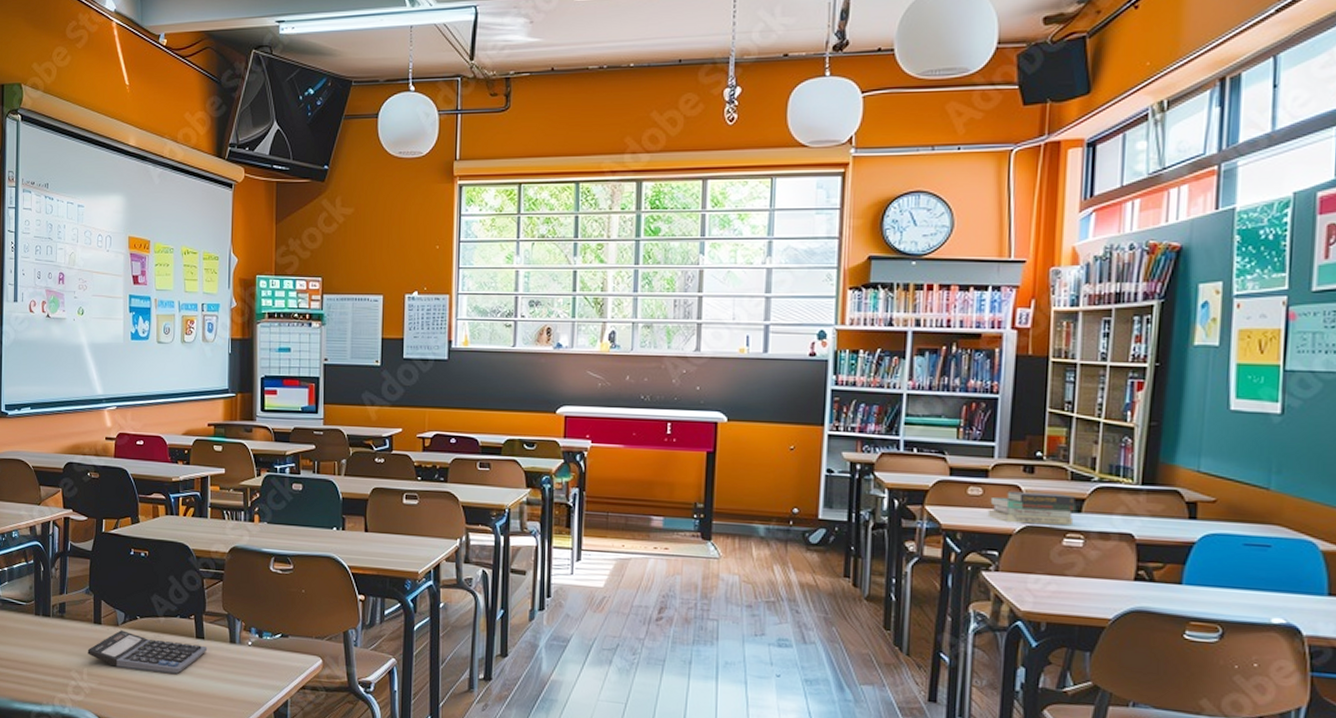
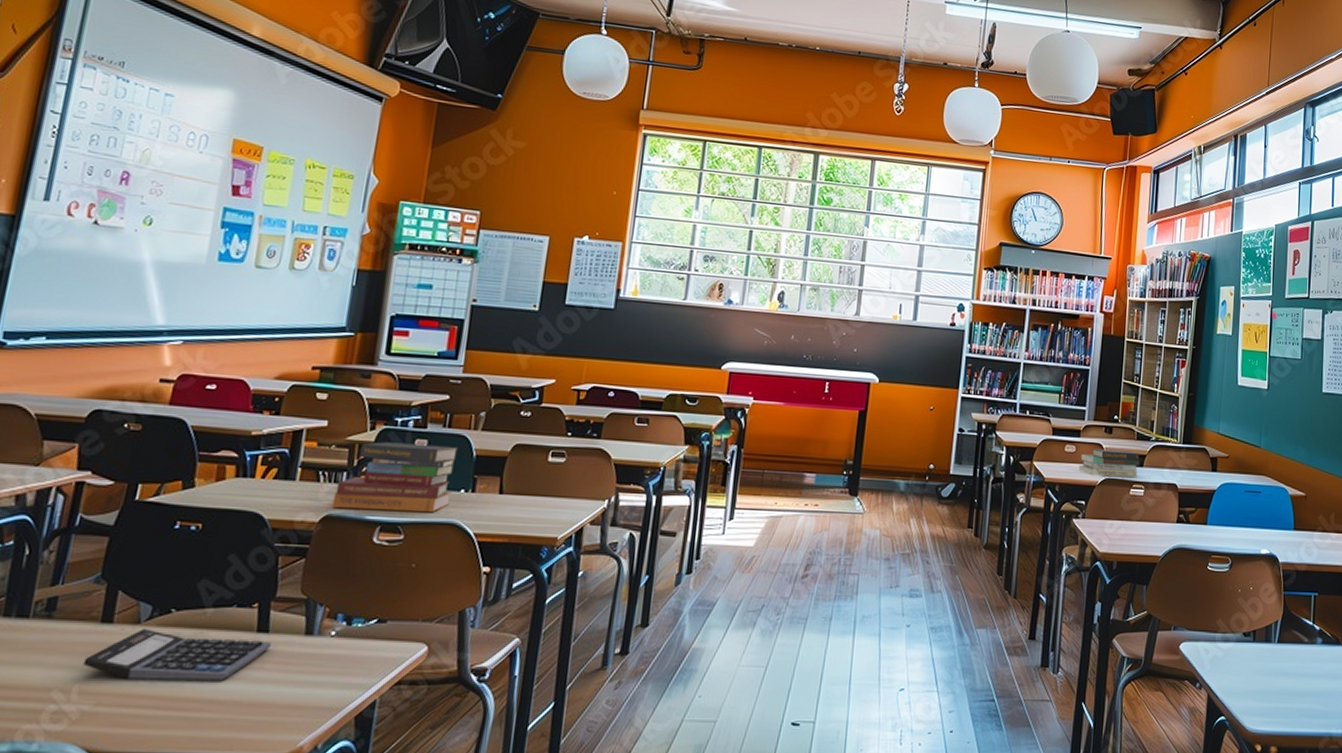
books: none [236,486,327,547] -> present [331,442,458,513]

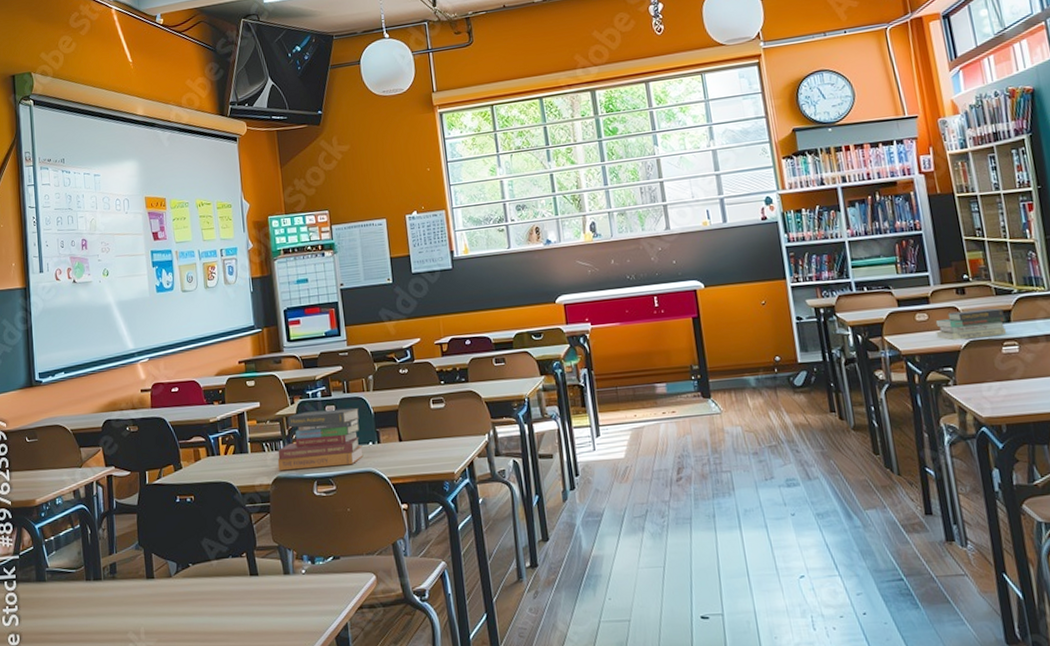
calculator: present [83,629,273,680] -> none [142,581,263,620]

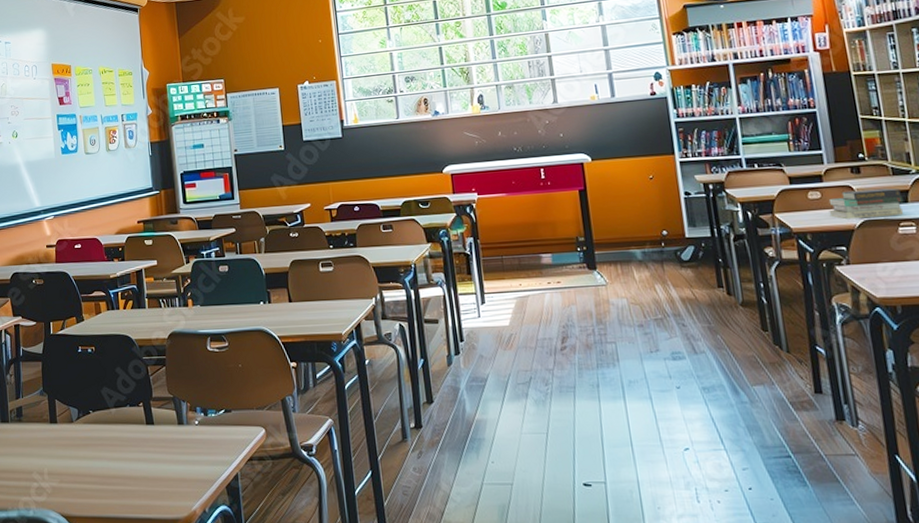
books: present [277,407,364,471] -> none [173,268,255,327]

